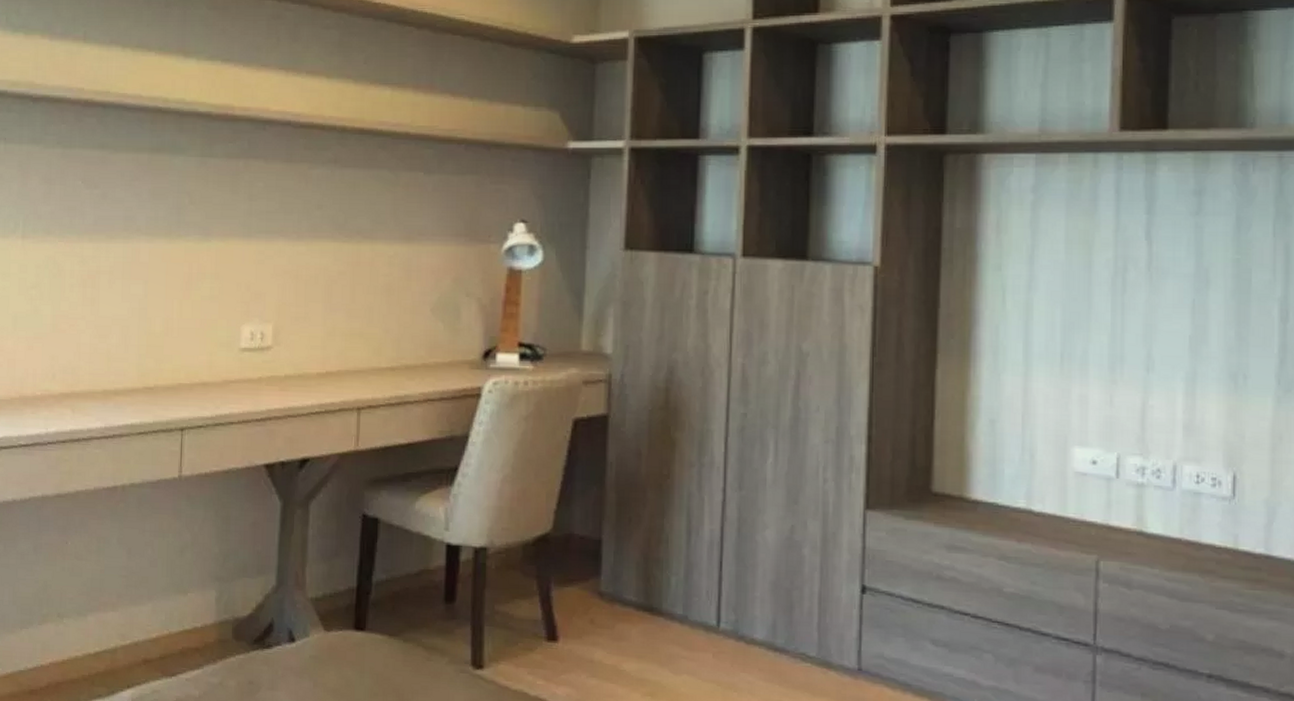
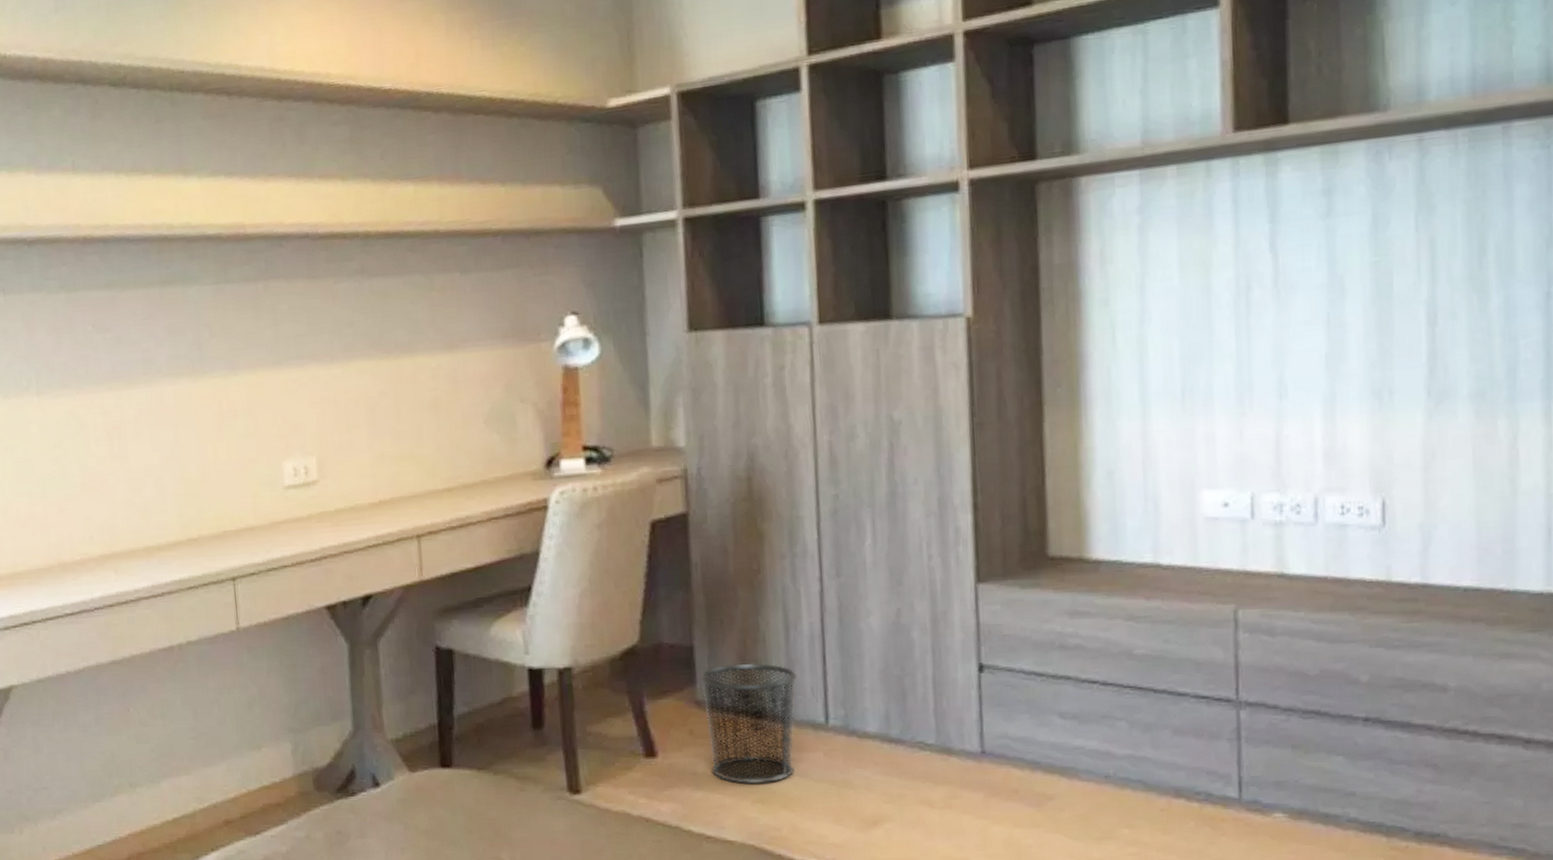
waste bin: none [604,561,695,678] -> present [699,663,797,785]

